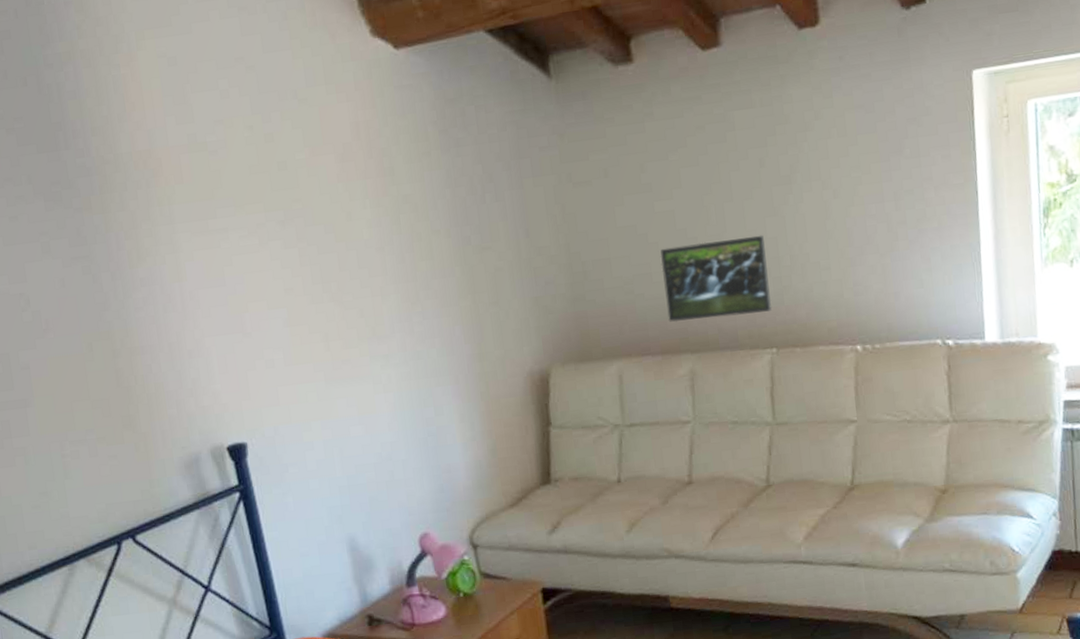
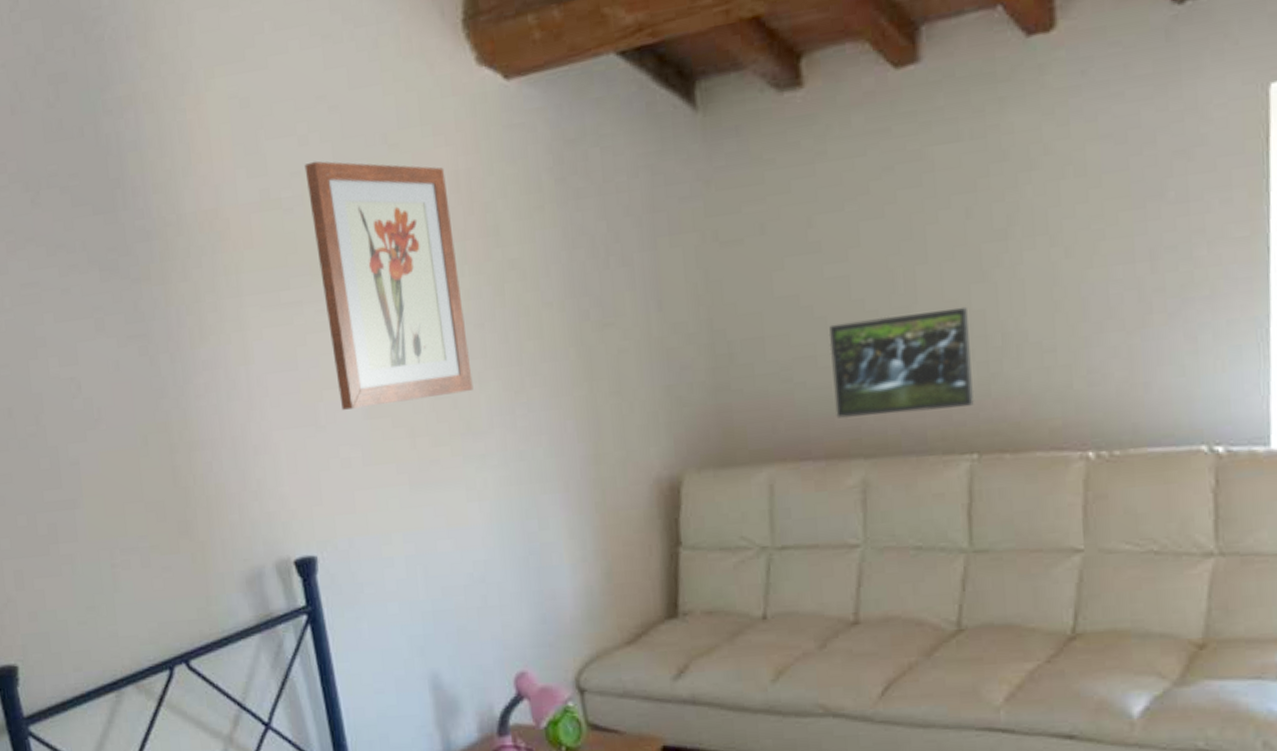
wall art: none [226,111,377,319] -> present [304,161,473,410]

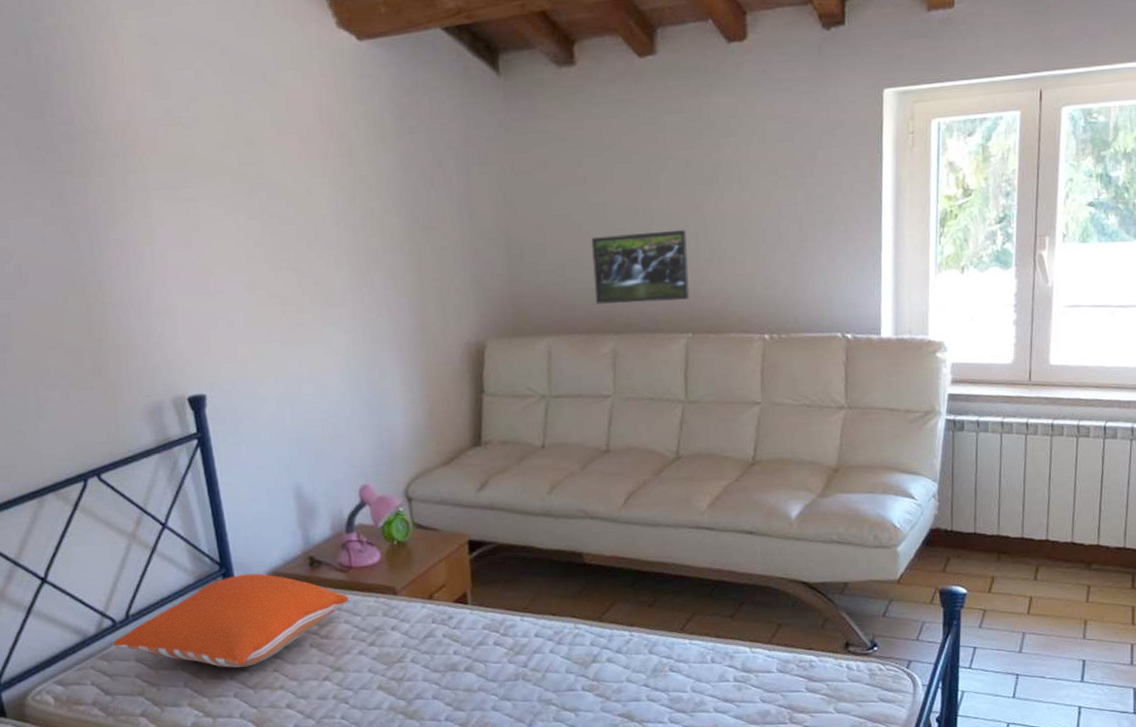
wall art: present [304,161,473,410] -> none [200,90,331,283]

